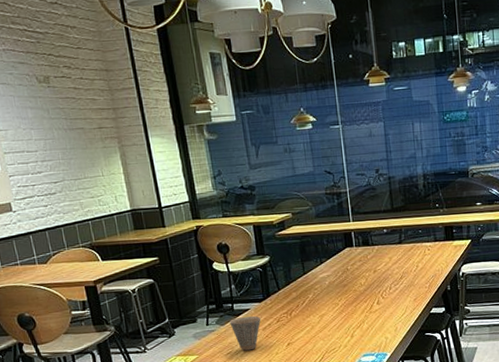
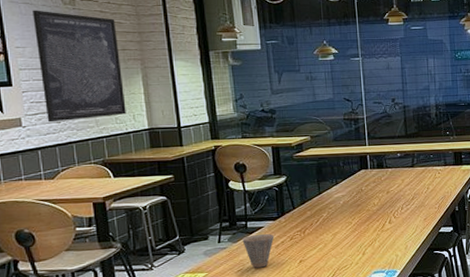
wall art: none [10,90,108,207] -> present [32,10,126,123]

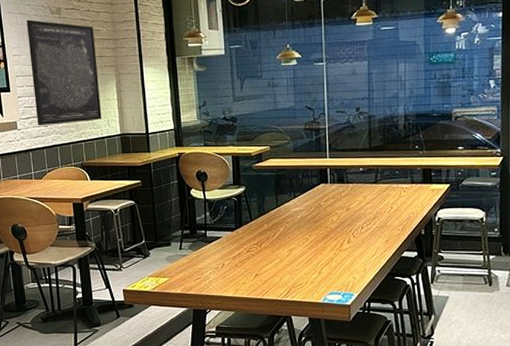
cup: present [242,233,275,268] -> none [201,244,232,278]

